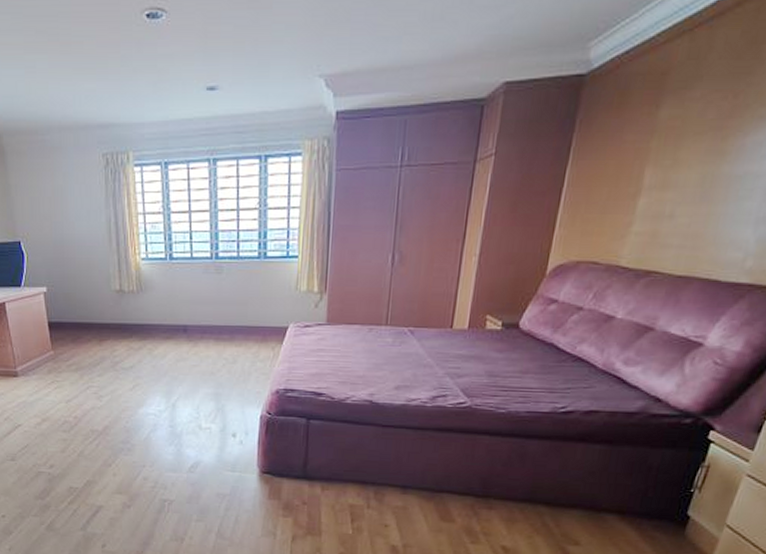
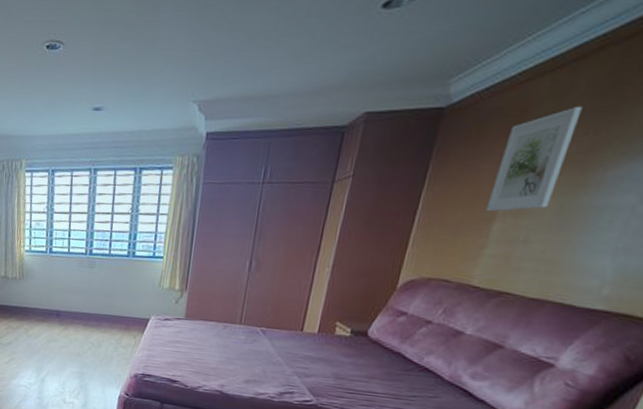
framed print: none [631,68,721,186] -> present [485,106,583,212]

